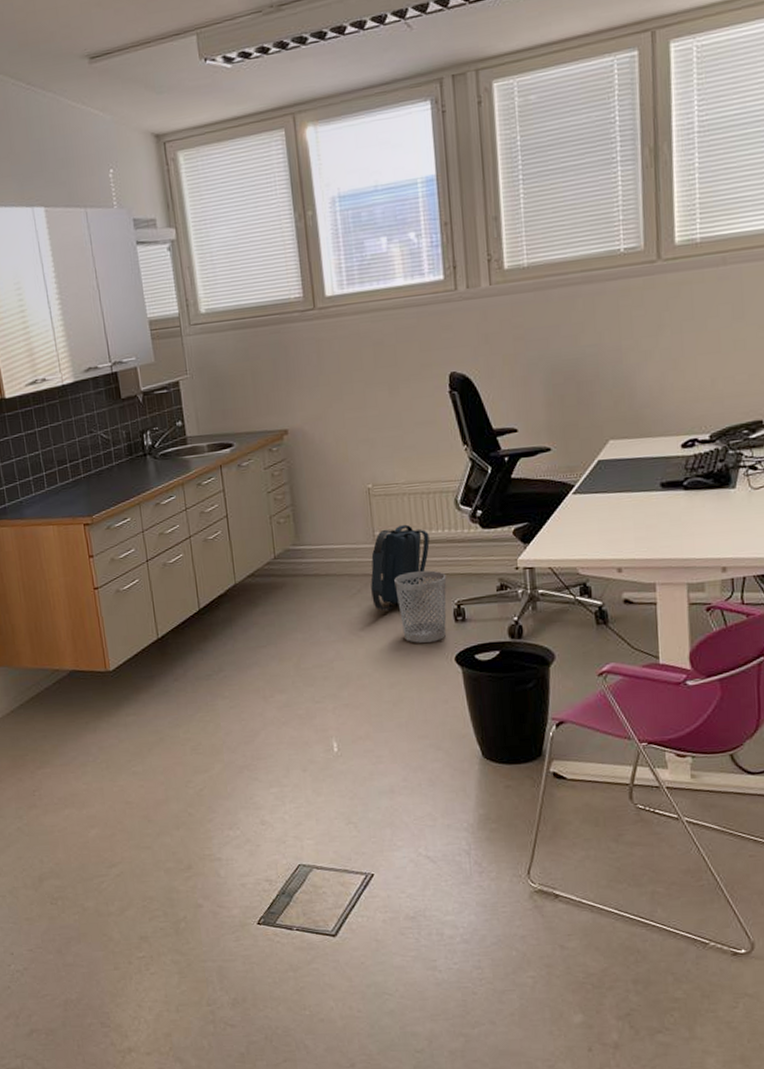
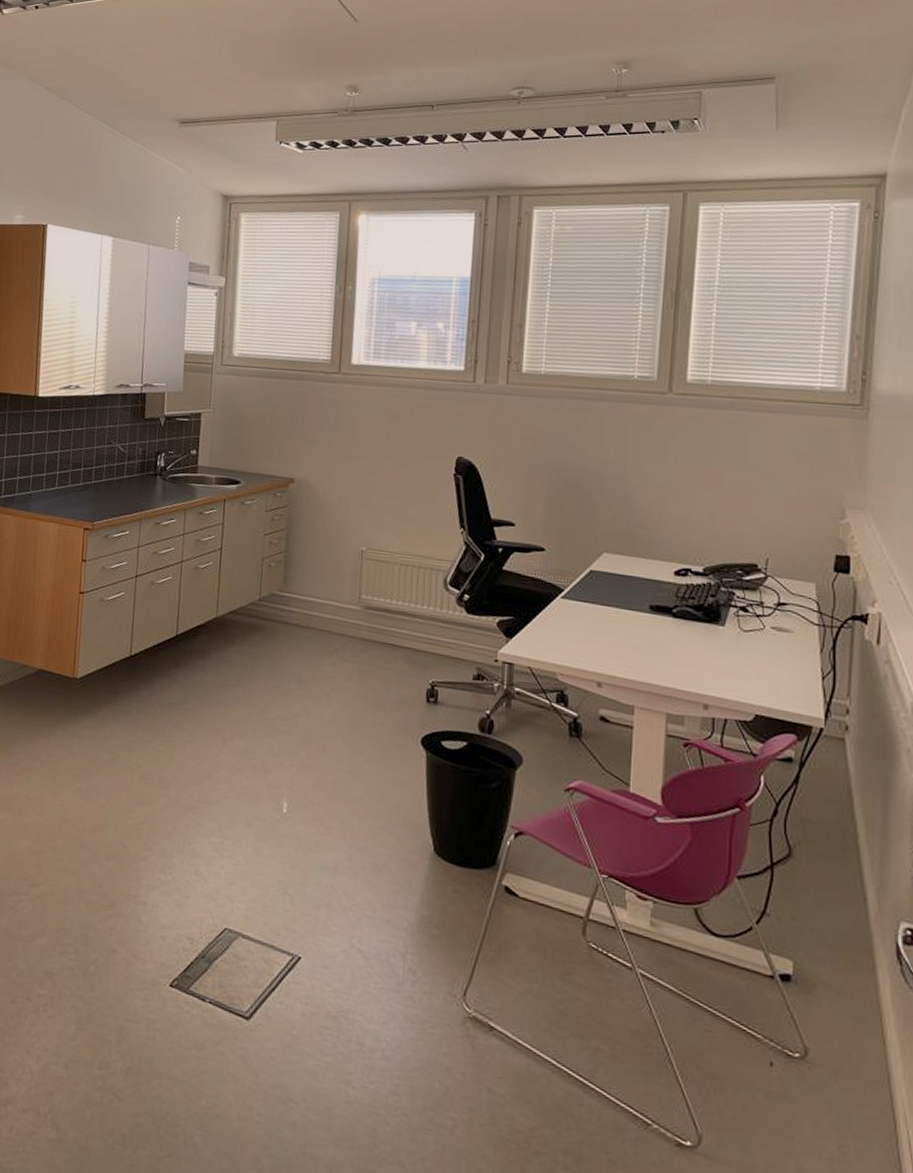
backpack: present [370,524,431,611] -> none [347,593,414,677]
wastebasket: present [394,570,447,643] -> none [372,642,425,719]

